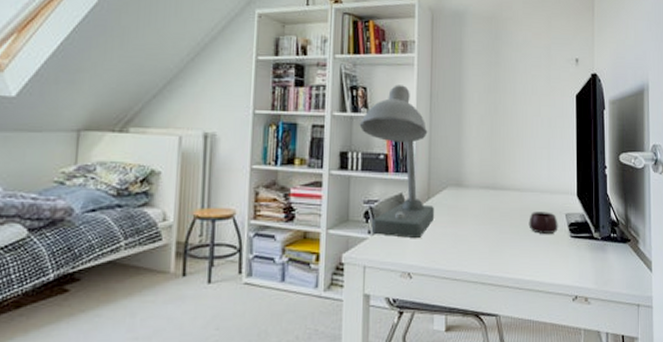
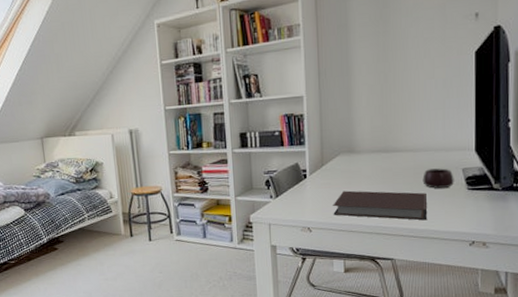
desk lamp: present [359,85,435,238] -> none [254,67,330,200]
notebook: none [437,230,533,270] -> present [333,190,428,221]

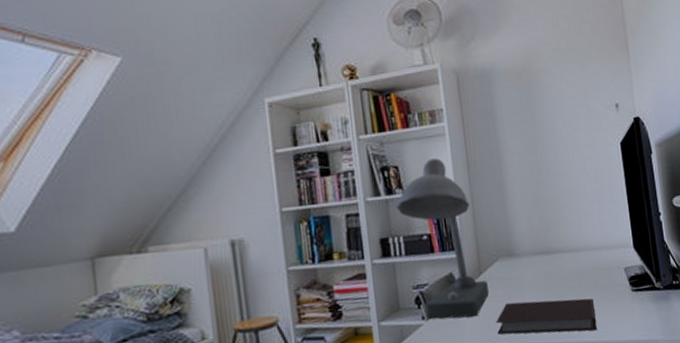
desk lamp: none [254,67,330,200] -> present [396,158,490,320]
mug: present [422,168,454,188] -> none [587,268,618,293]

